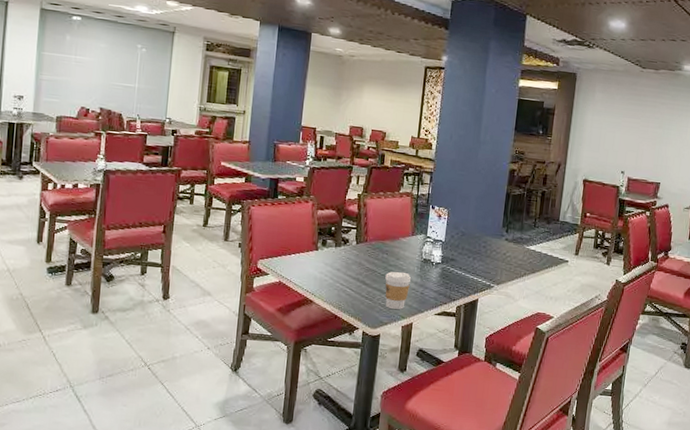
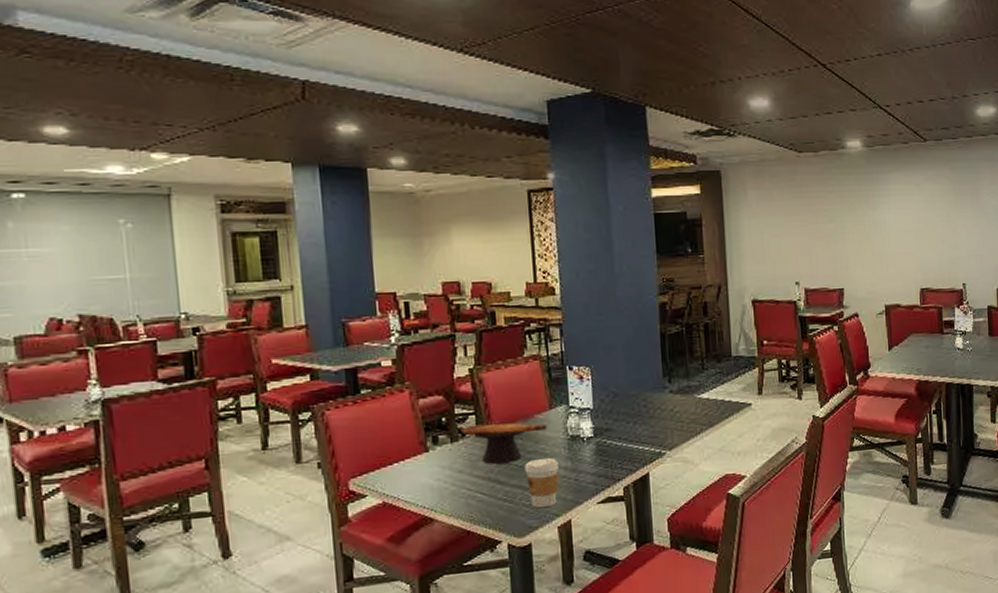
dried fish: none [343,236,408,270] -> present [460,423,547,464]

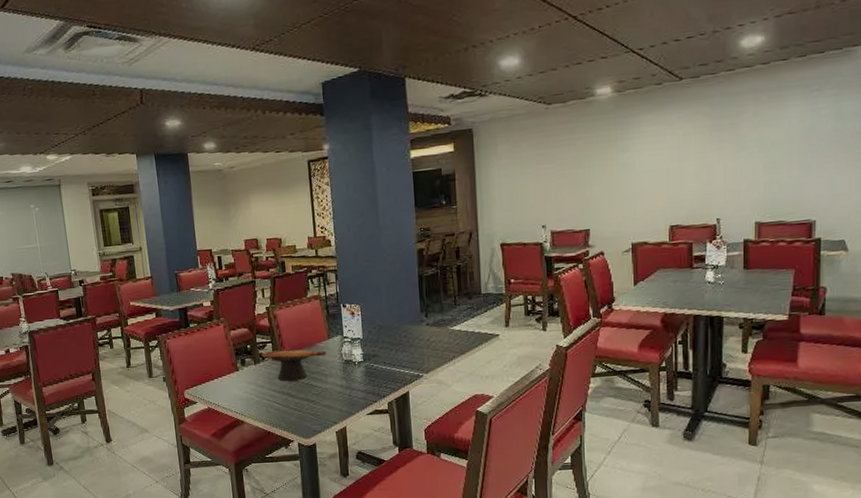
coffee cup: present [524,457,560,508] -> none [309,377,337,417]

